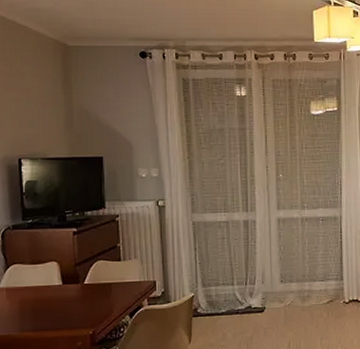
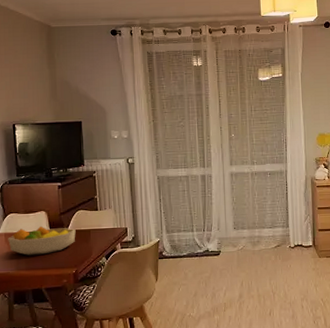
fruit bowl: none [10,279,94,314] -> present [8,226,76,255]

